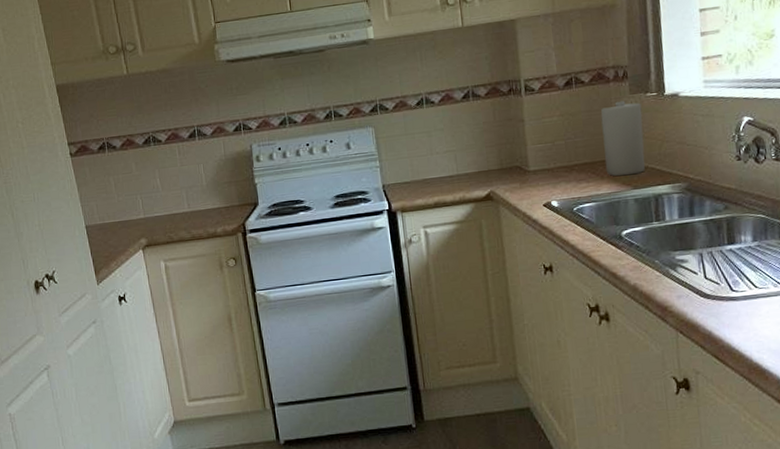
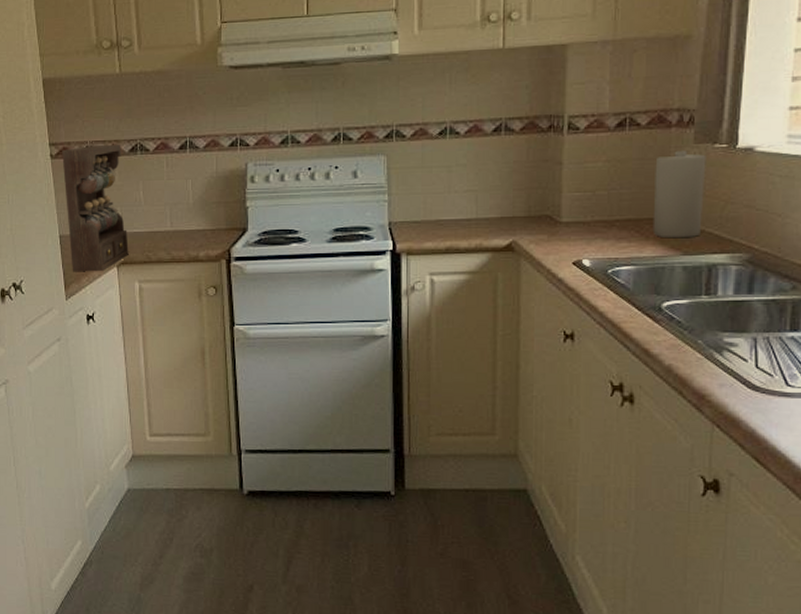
spice rack: none [81,138,152,259] -> present [62,144,129,272]

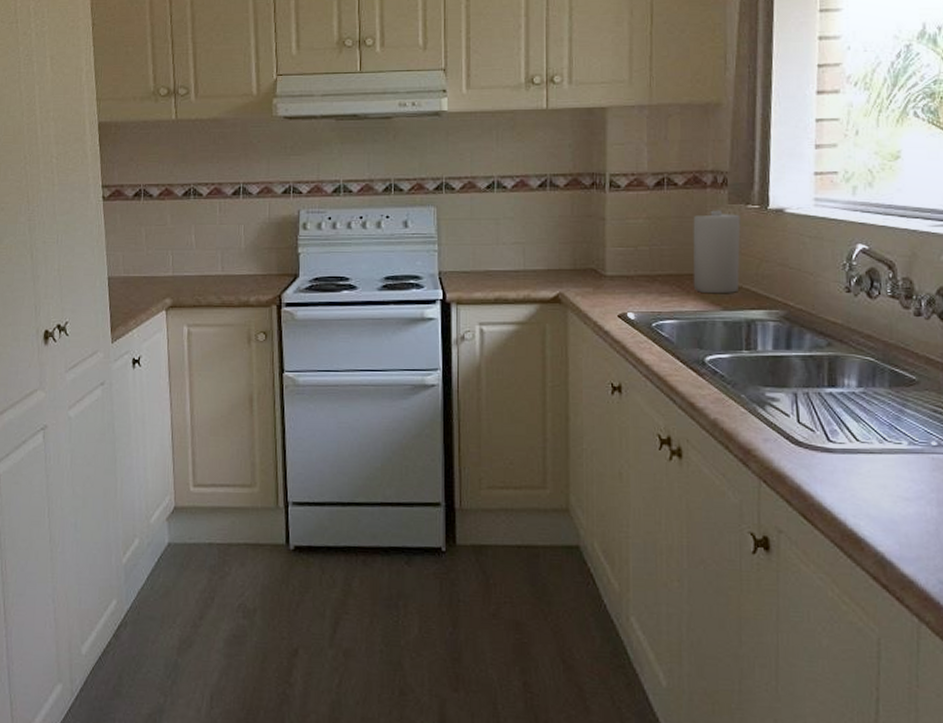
spice rack: present [62,144,129,272] -> none [114,188,179,315]

